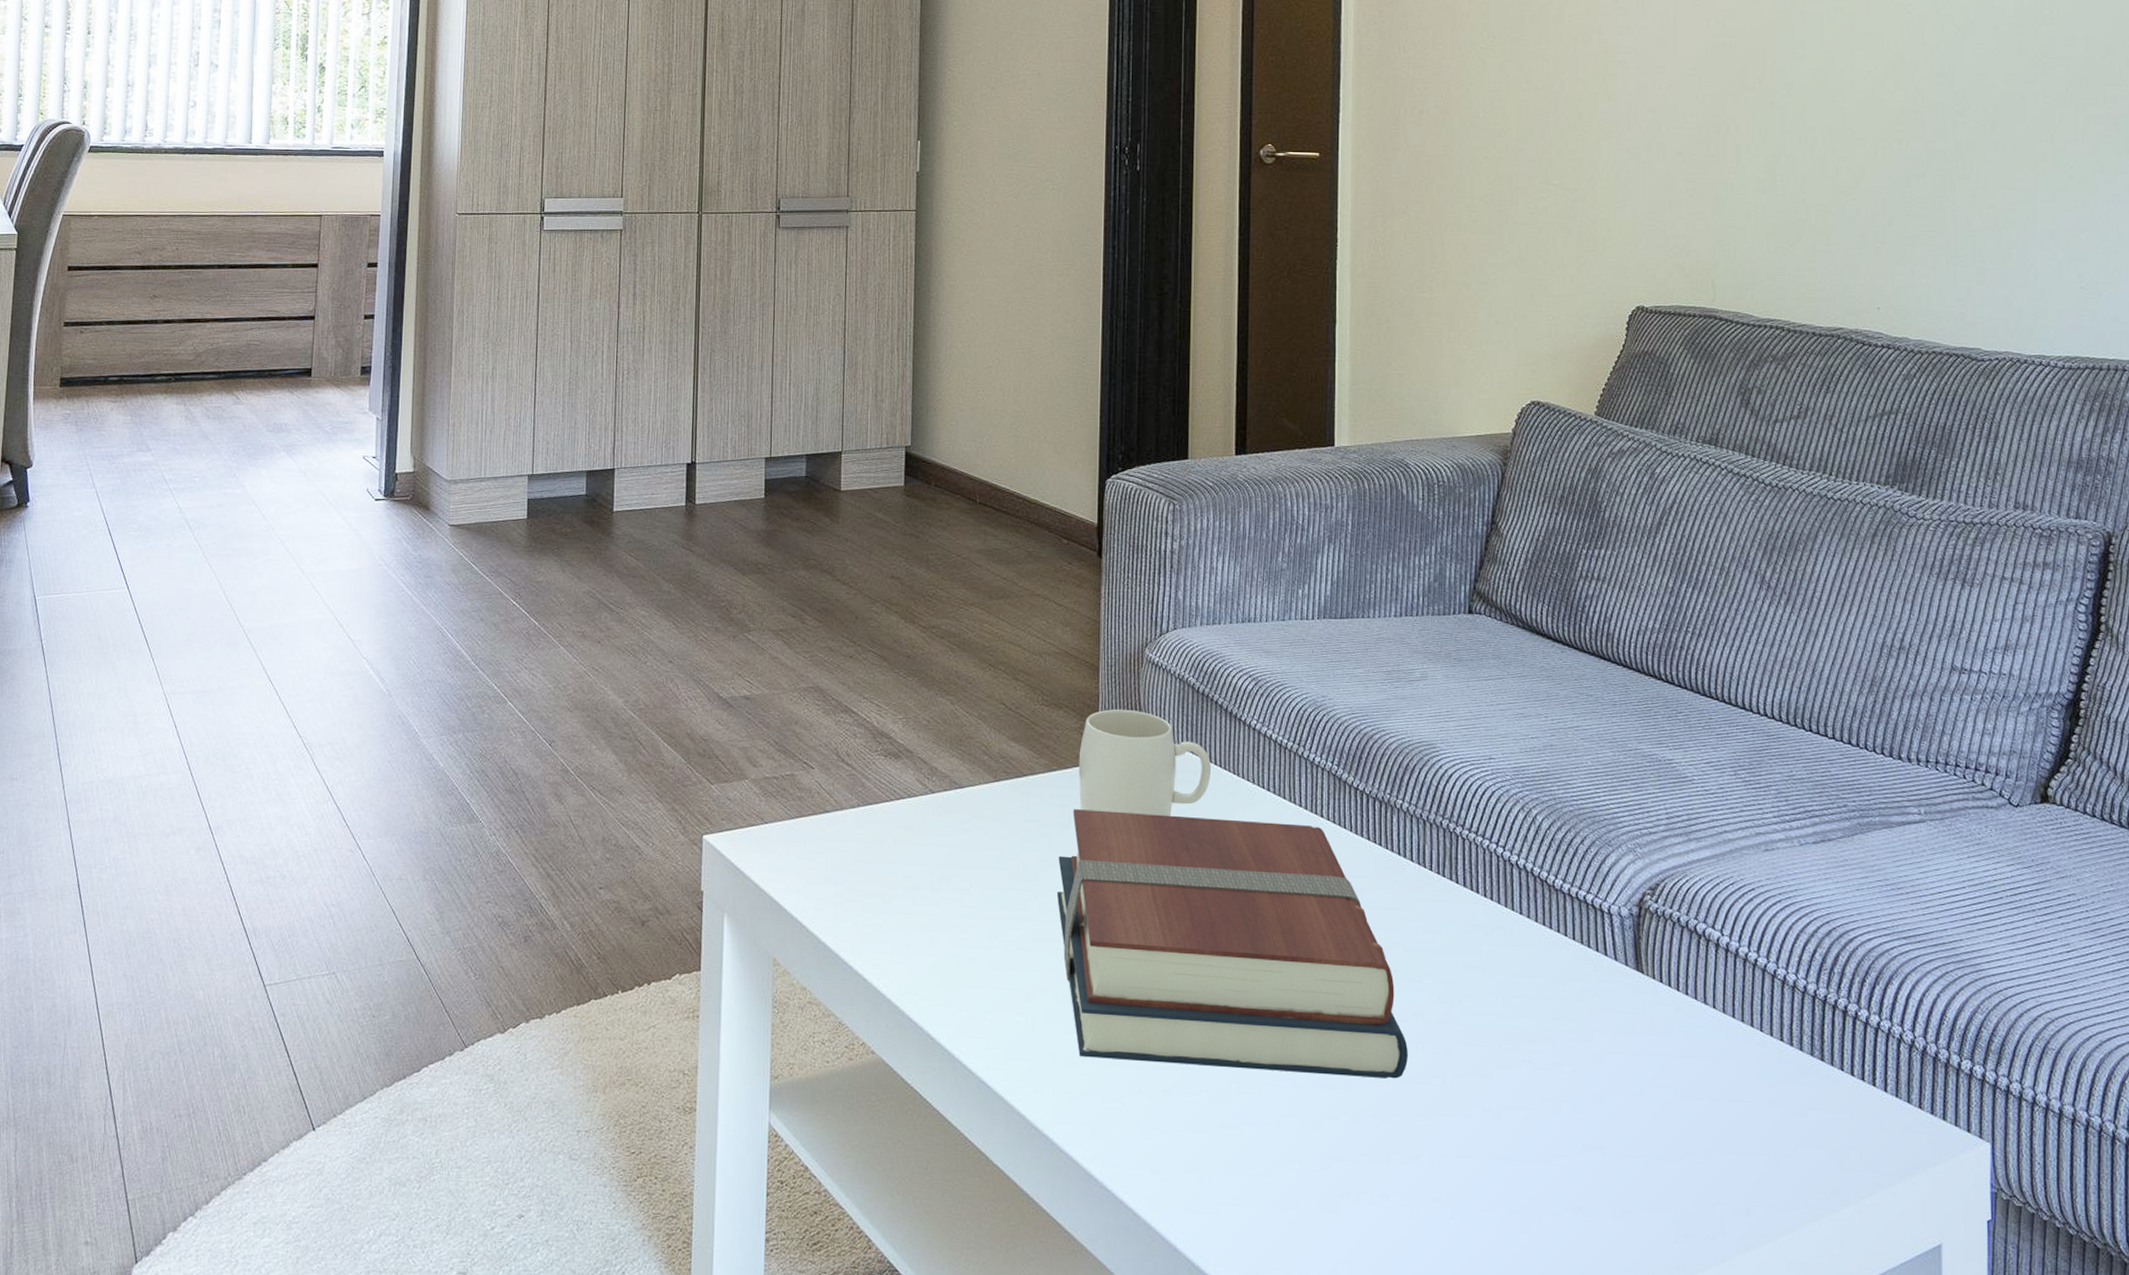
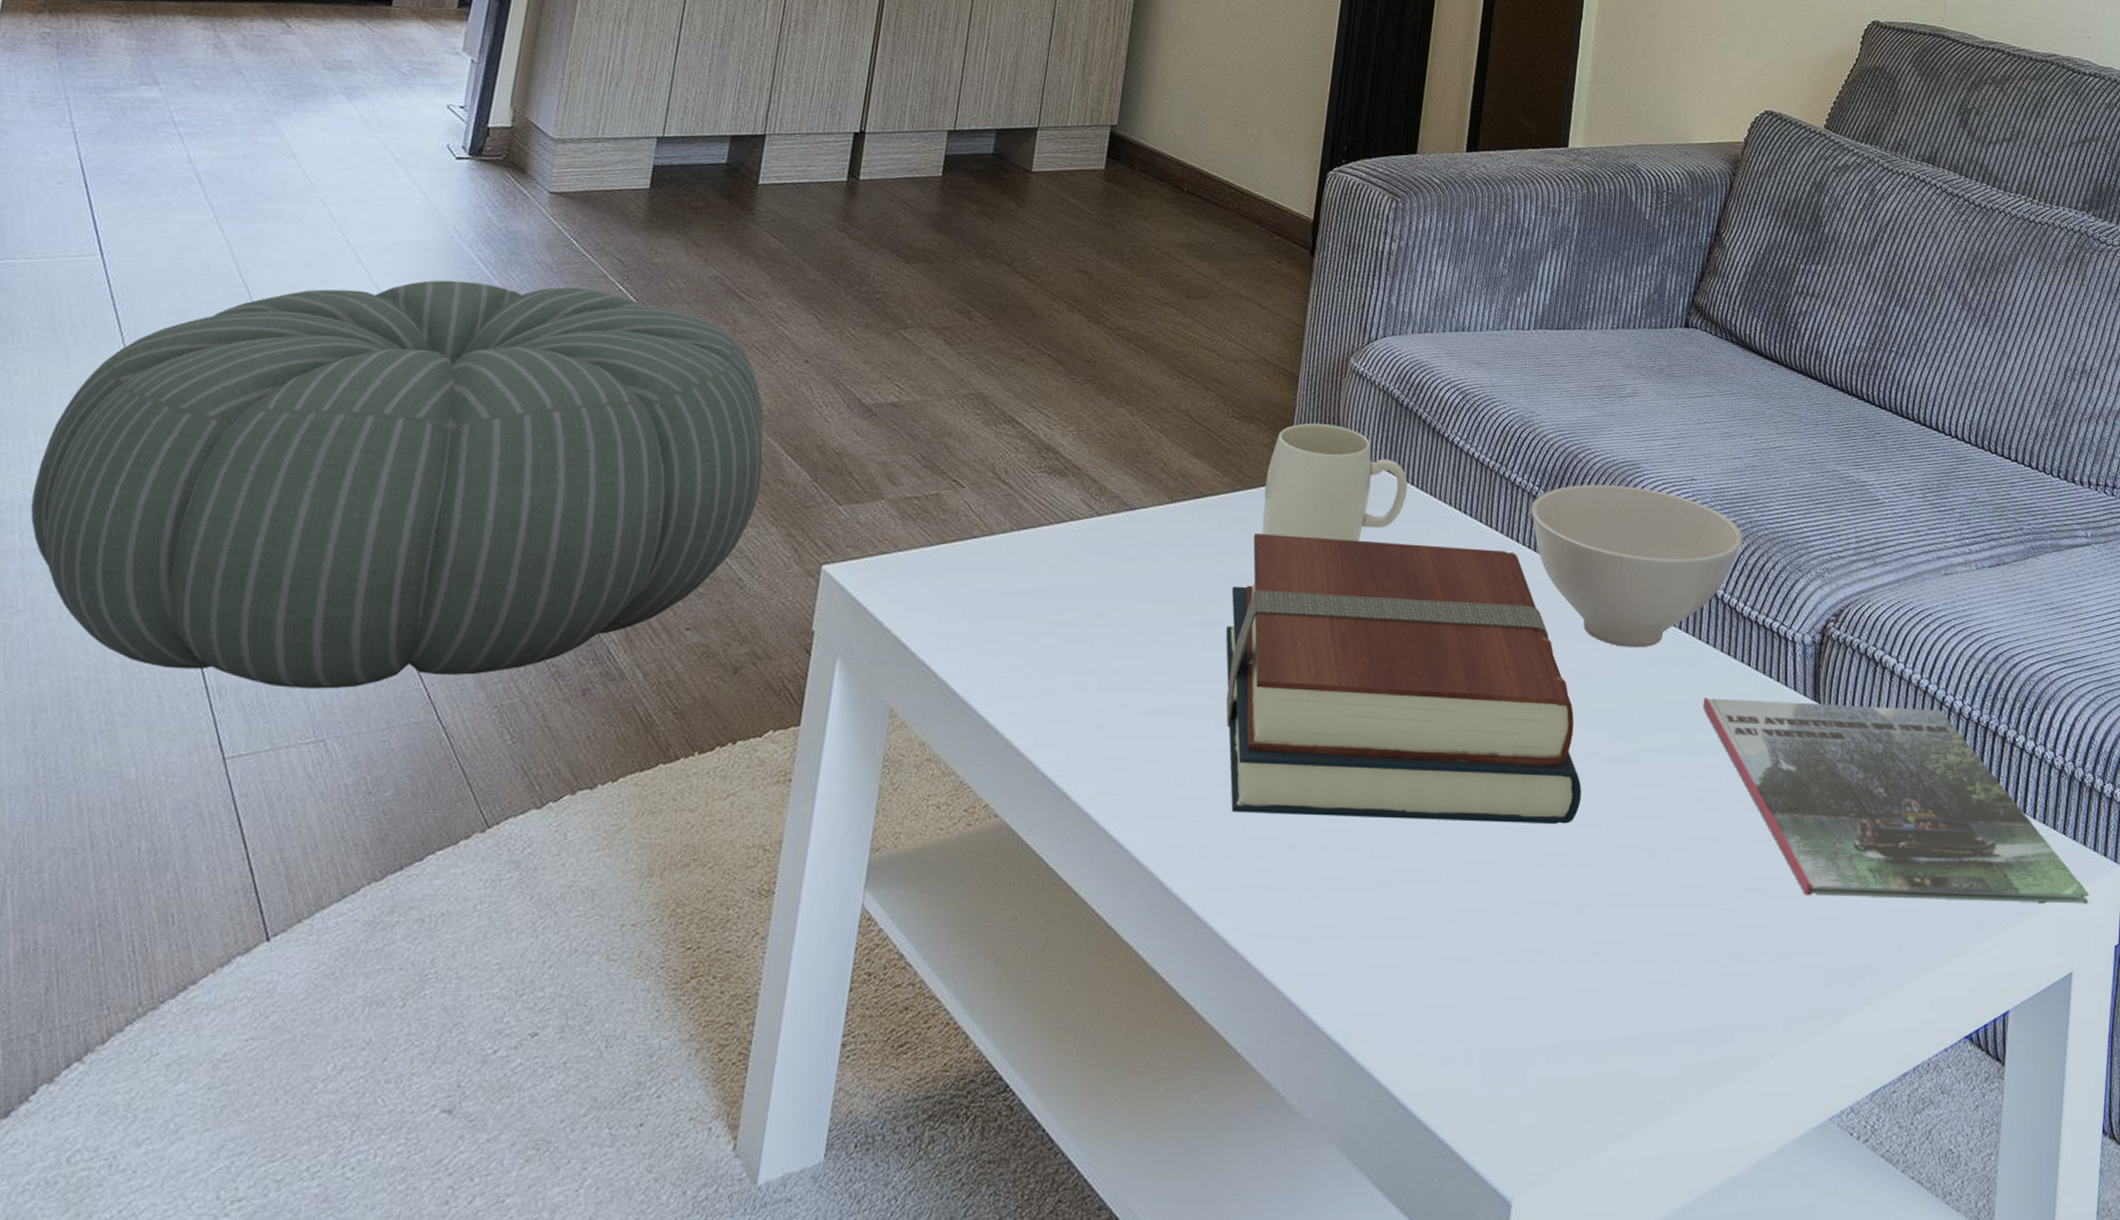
pouf: none [104,600,645,933] -> present [30,280,763,689]
bowl: none [1332,763,1548,917] -> present [1531,484,1743,648]
magazine: none [1522,965,1955,1178] -> present [1702,698,2090,904]

